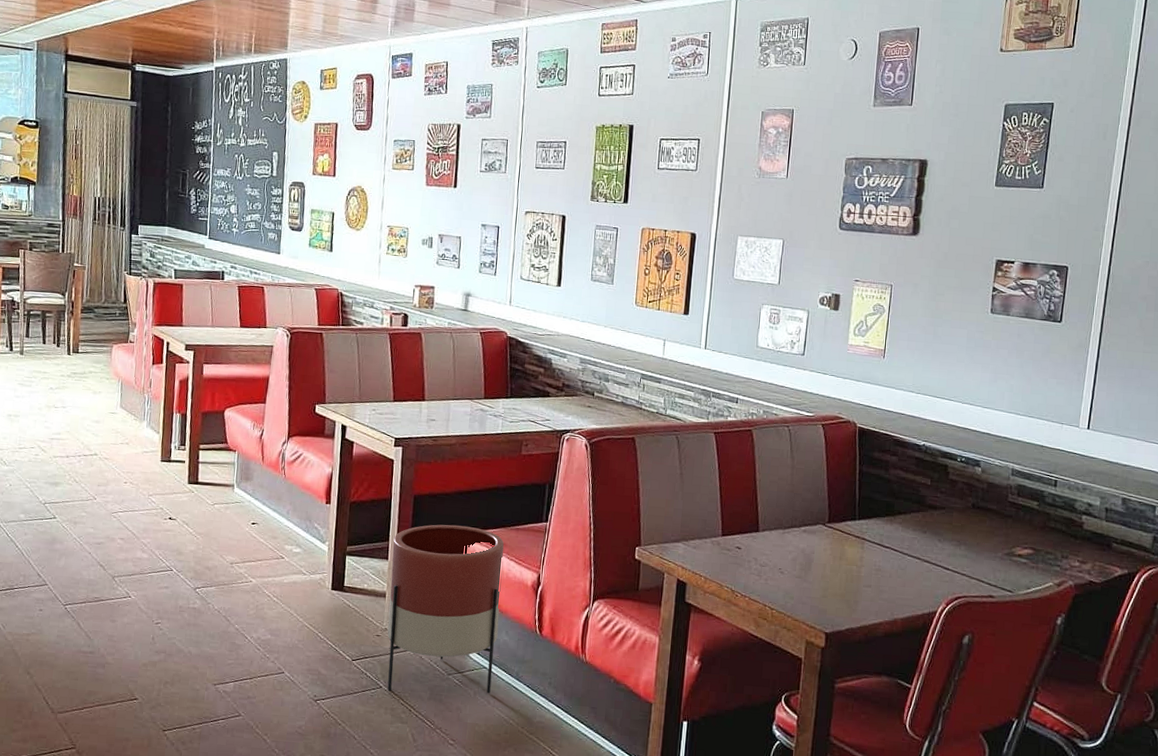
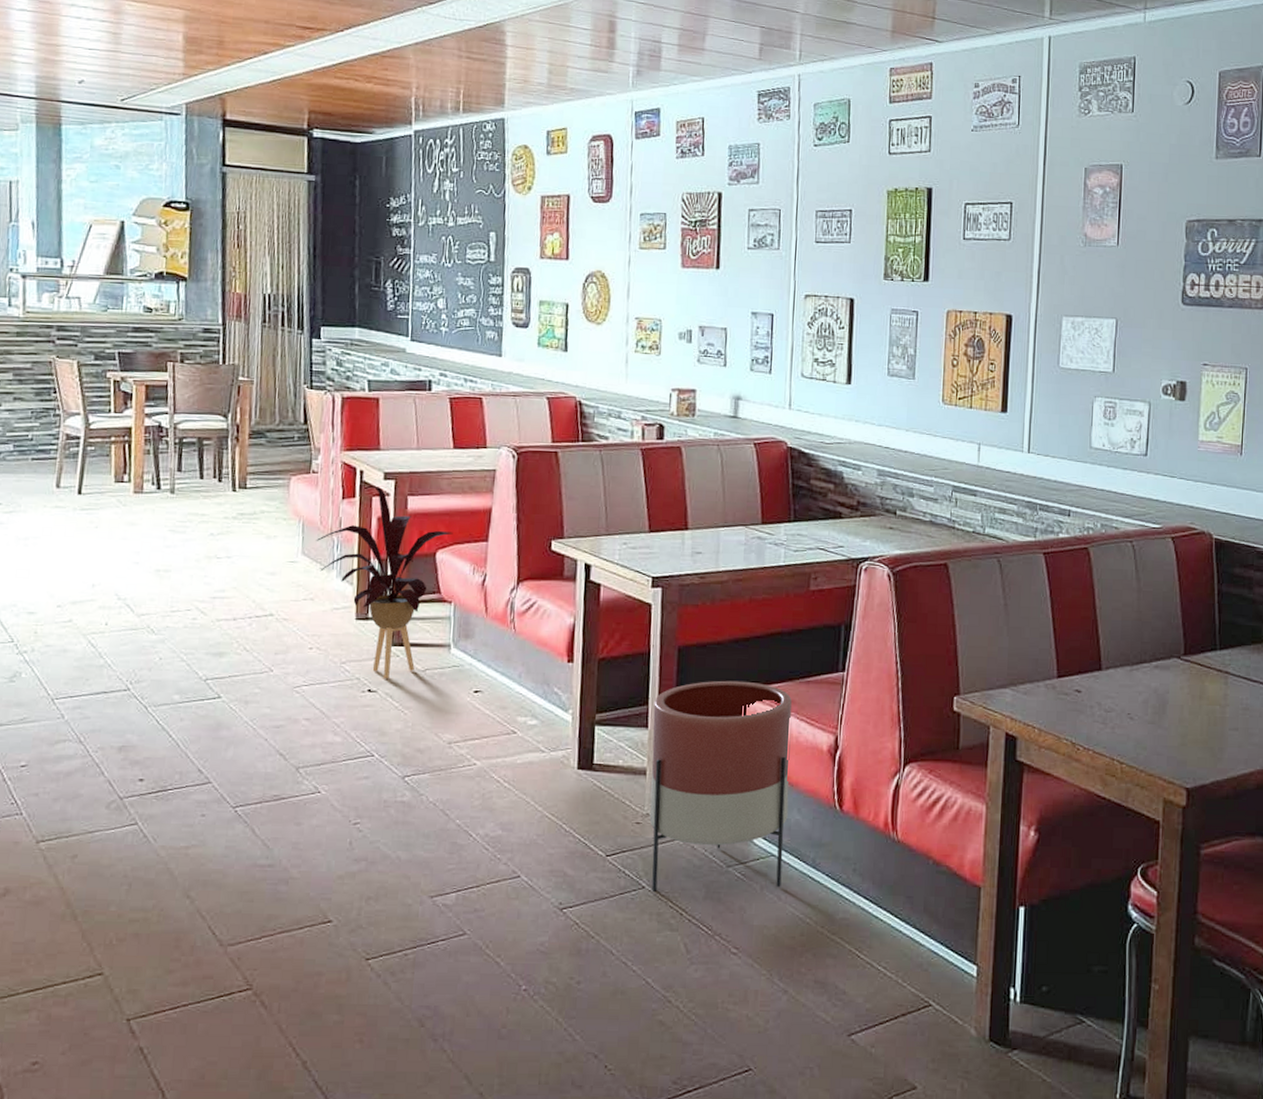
house plant: none [131,354,238,510] -> present [316,485,453,679]

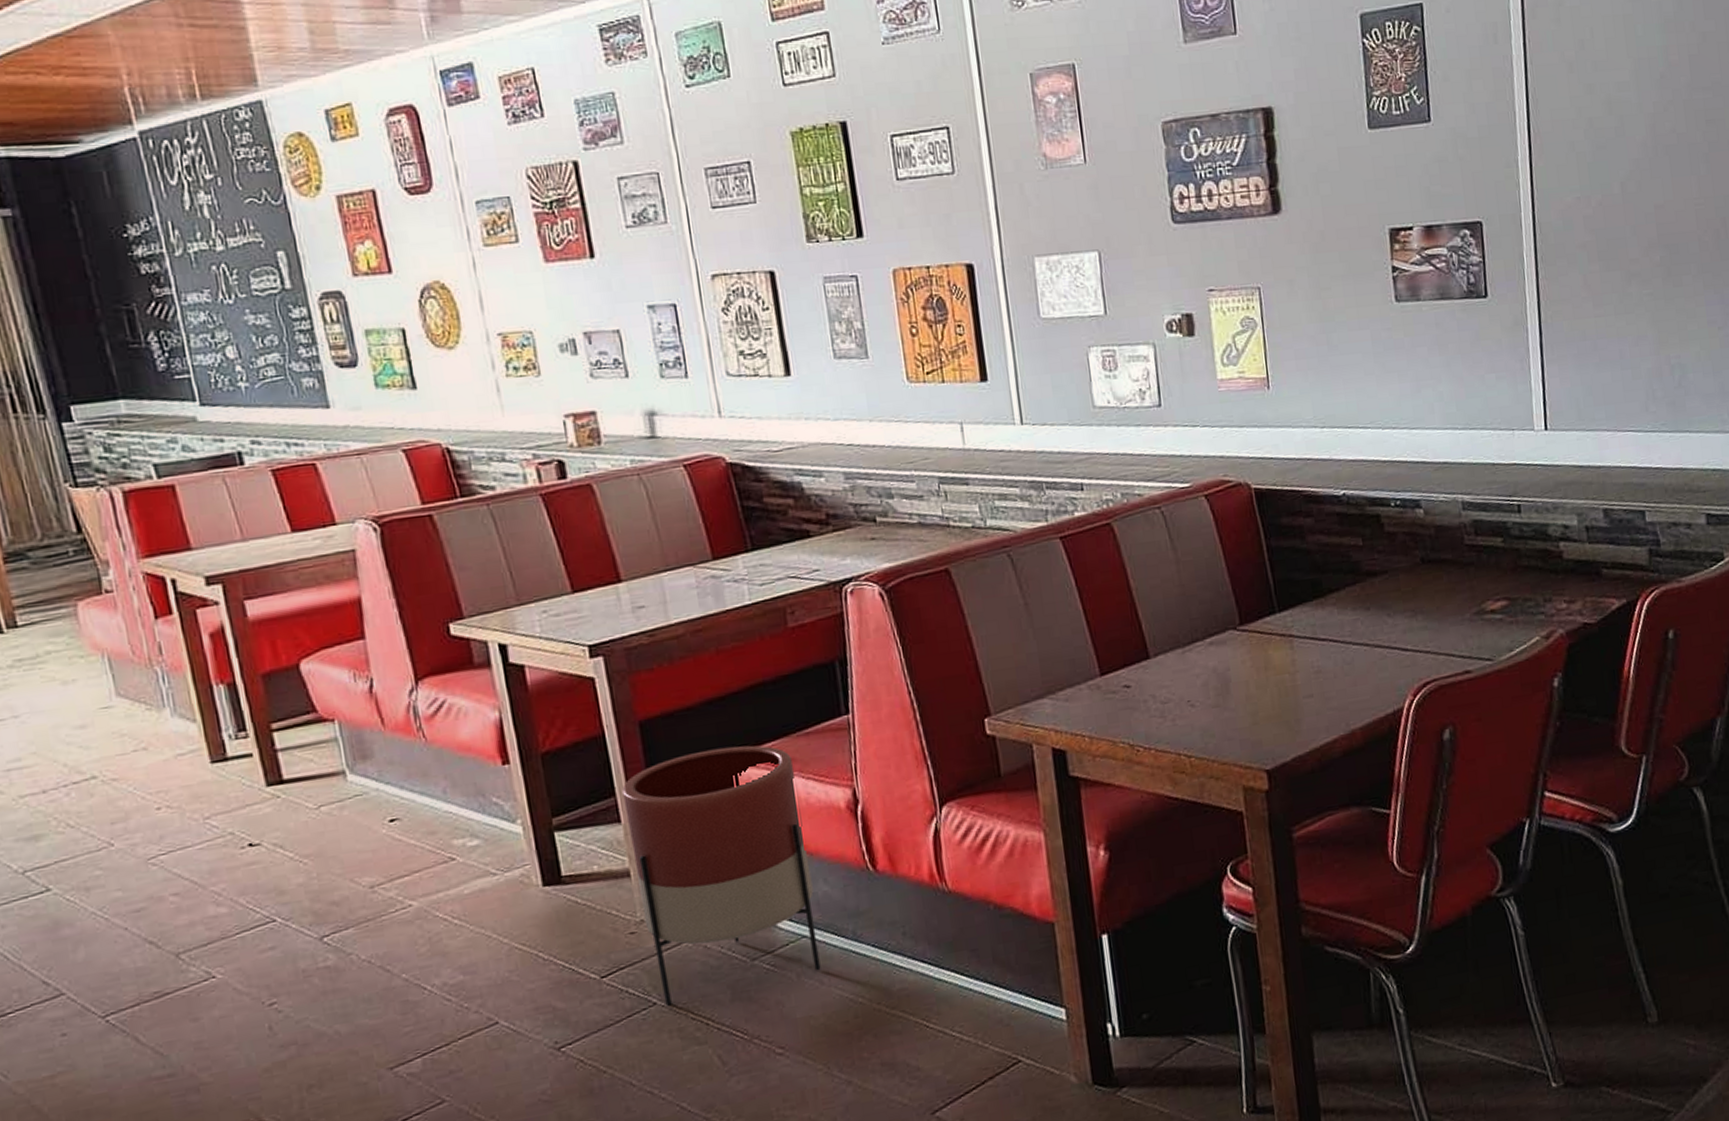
house plant: present [316,485,453,679] -> none [131,595,317,828]

